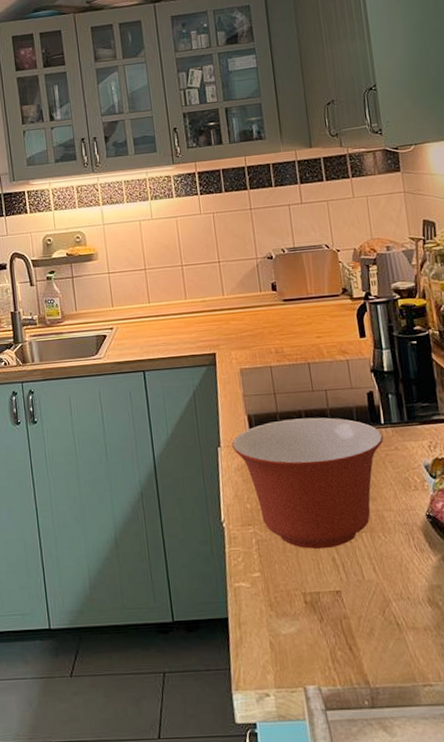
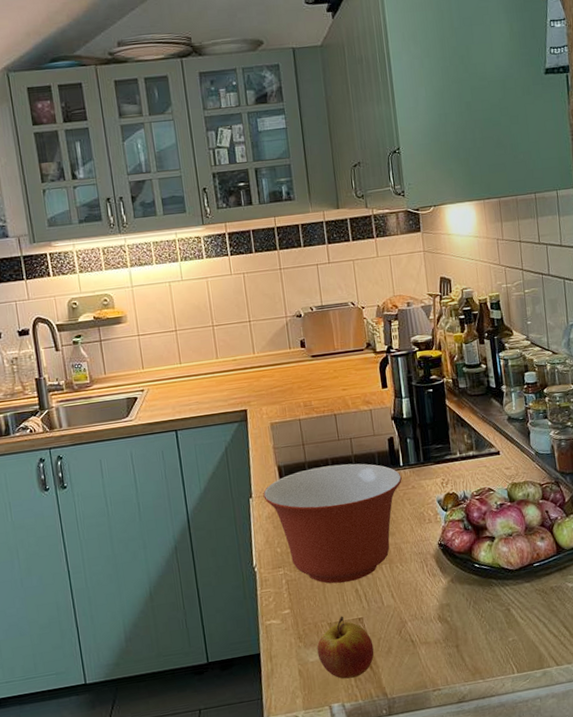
apple: none [289,586,354,659] -> present [316,616,374,679]

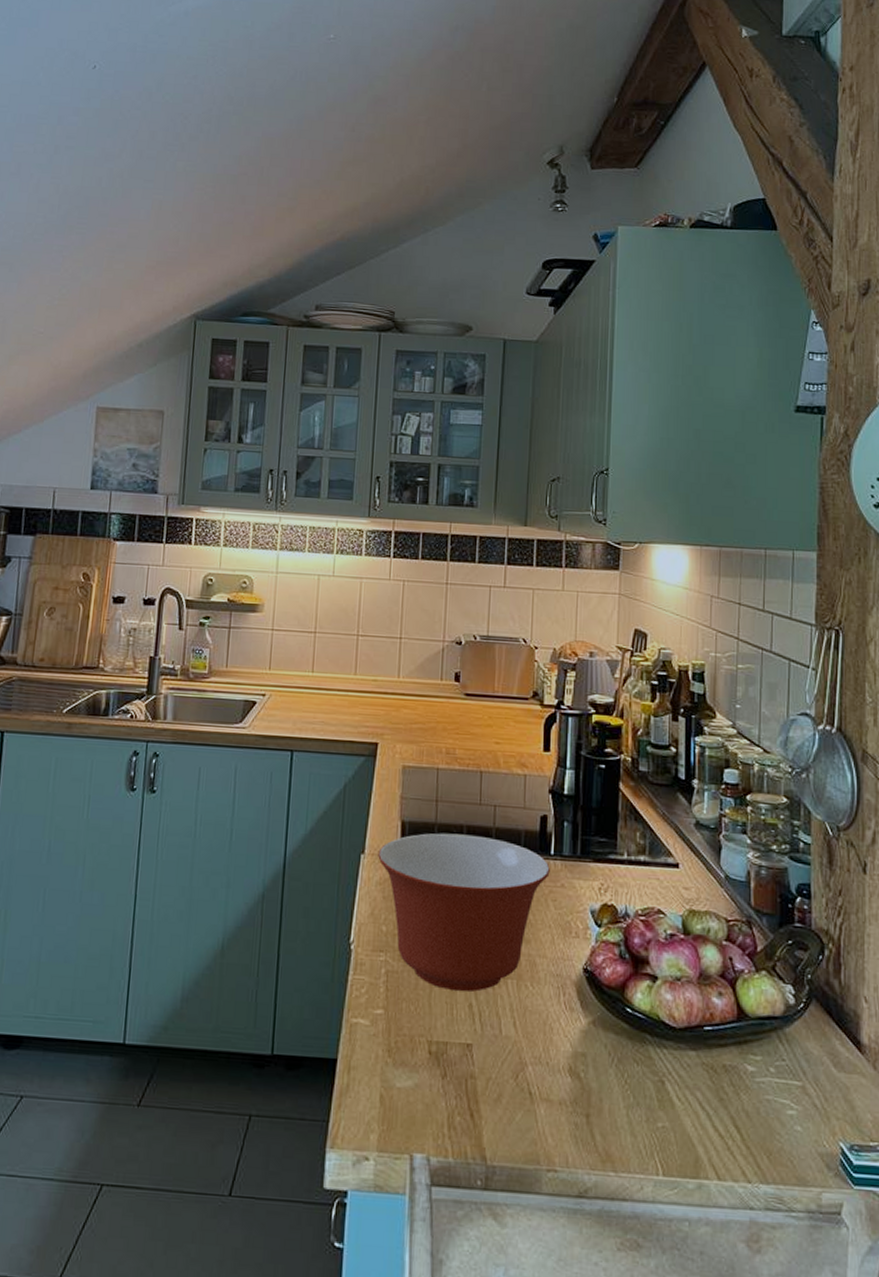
apple: present [316,616,374,679] -> none [407,1035,480,1124]

